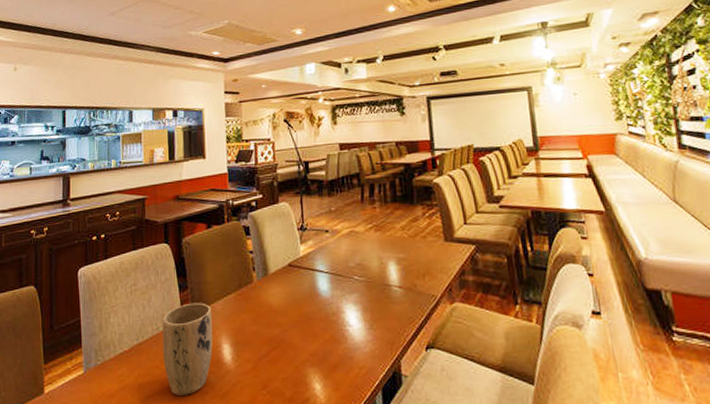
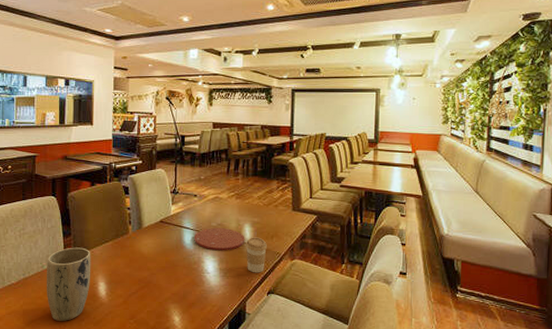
plate: none [329,268,391,297] -> present [194,228,245,251]
coffee cup: none [392,277,419,323] -> present [245,237,267,273]

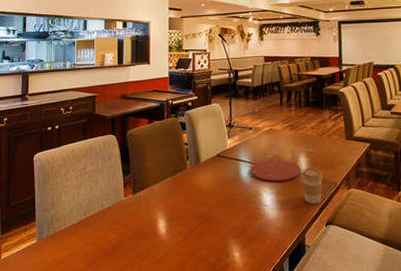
plant pot: present [46,247,91,322] -> none [106,185,151,262]

